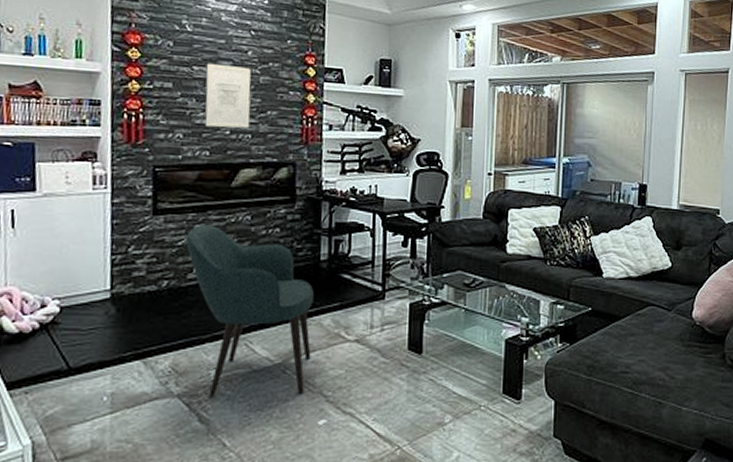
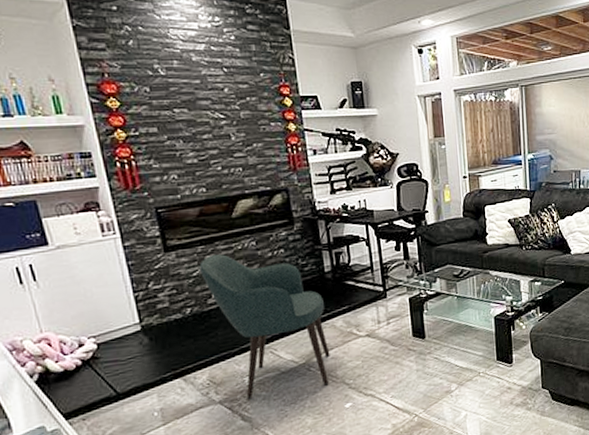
wall art: present [204,63,251,128] -> none [186,104,239,166]

